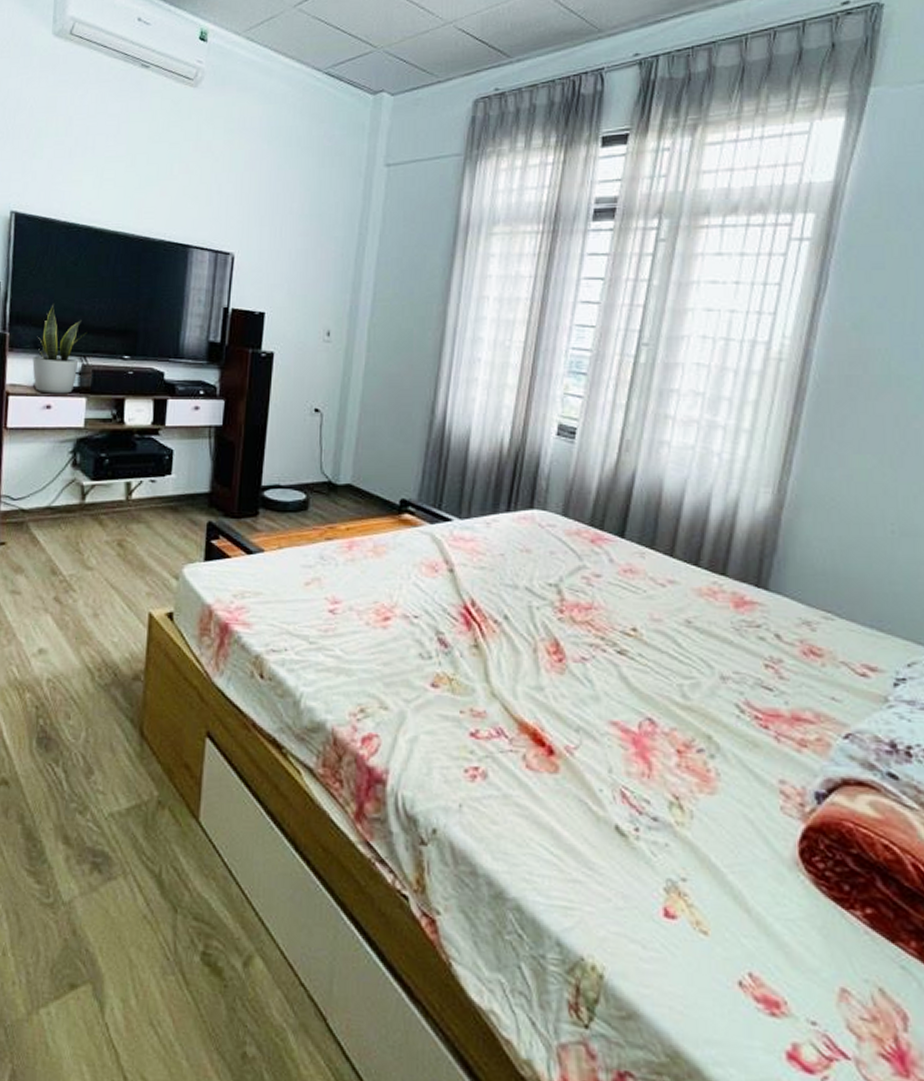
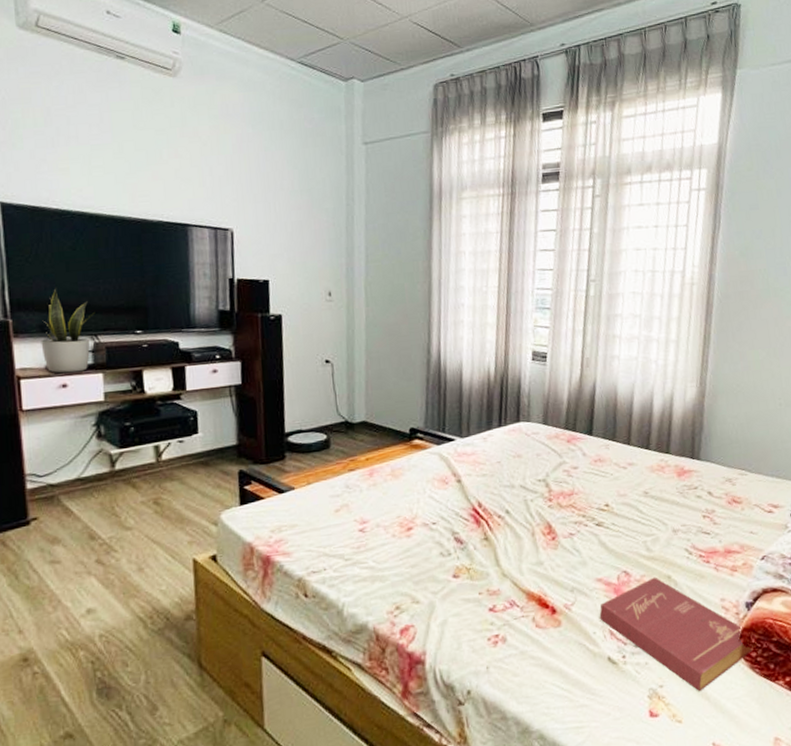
book: none [609,733,821,898] -> present [599,577,754,691]

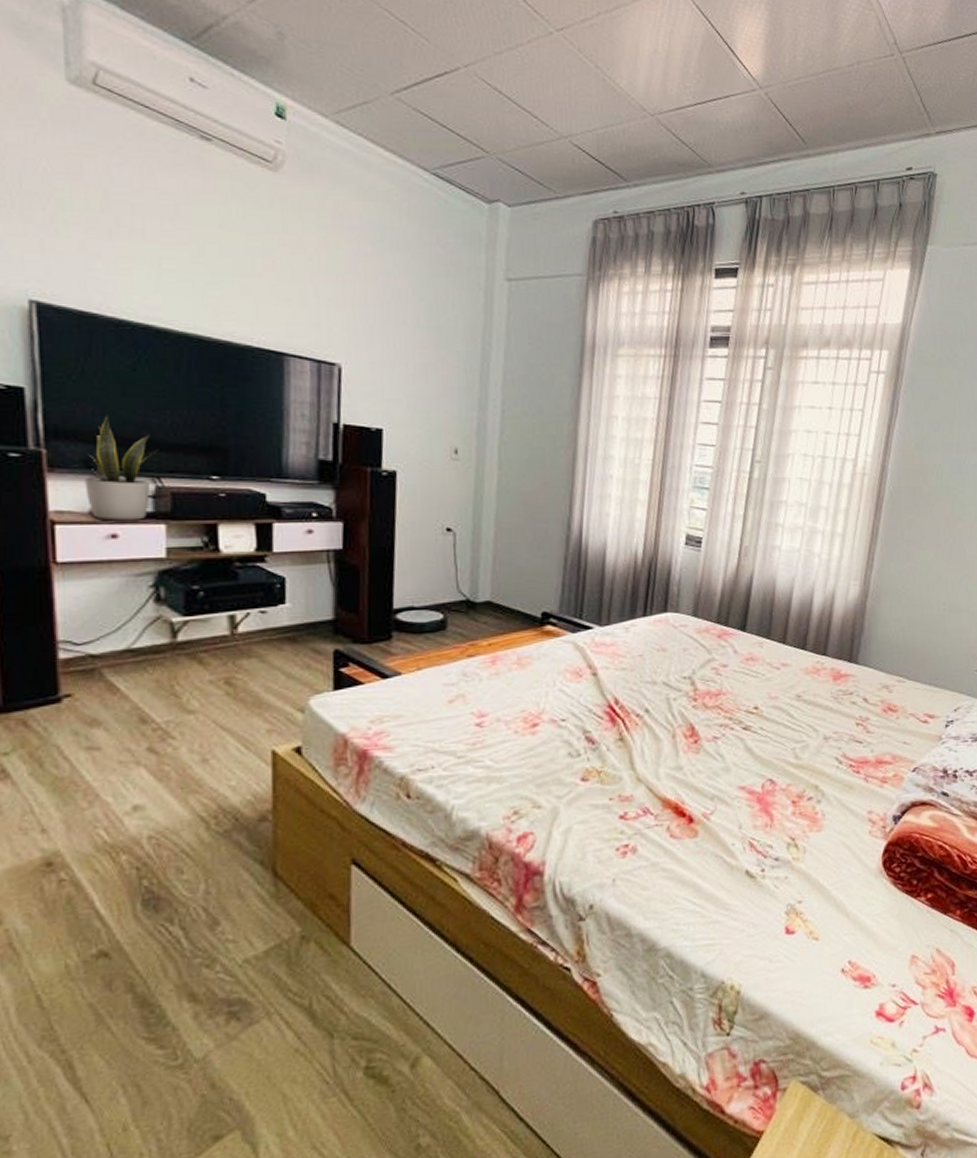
book: present [599,577,754,691] -> none [740,786,898,907]

